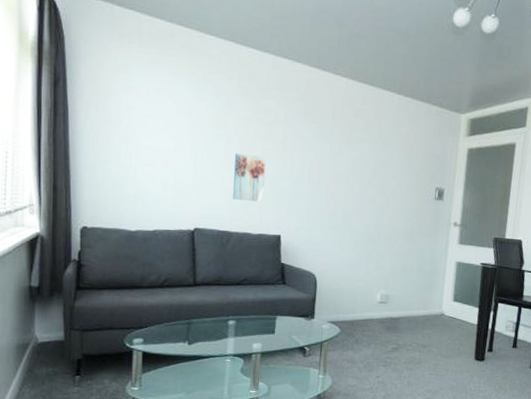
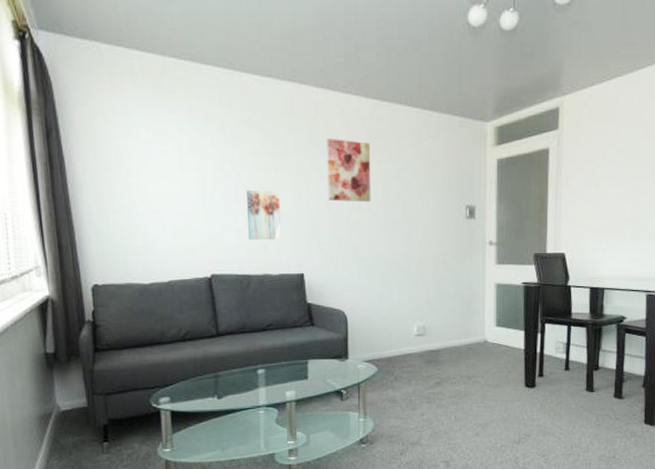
wall art: none [310,114,354,176] -> present [327,139,371,203]

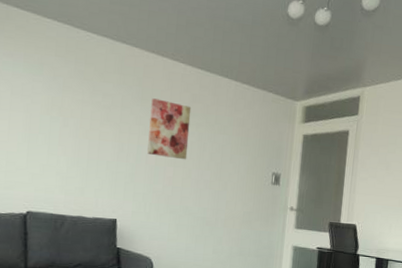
wall art: present [246,189,281,240] -> none [68,135,102,185]

